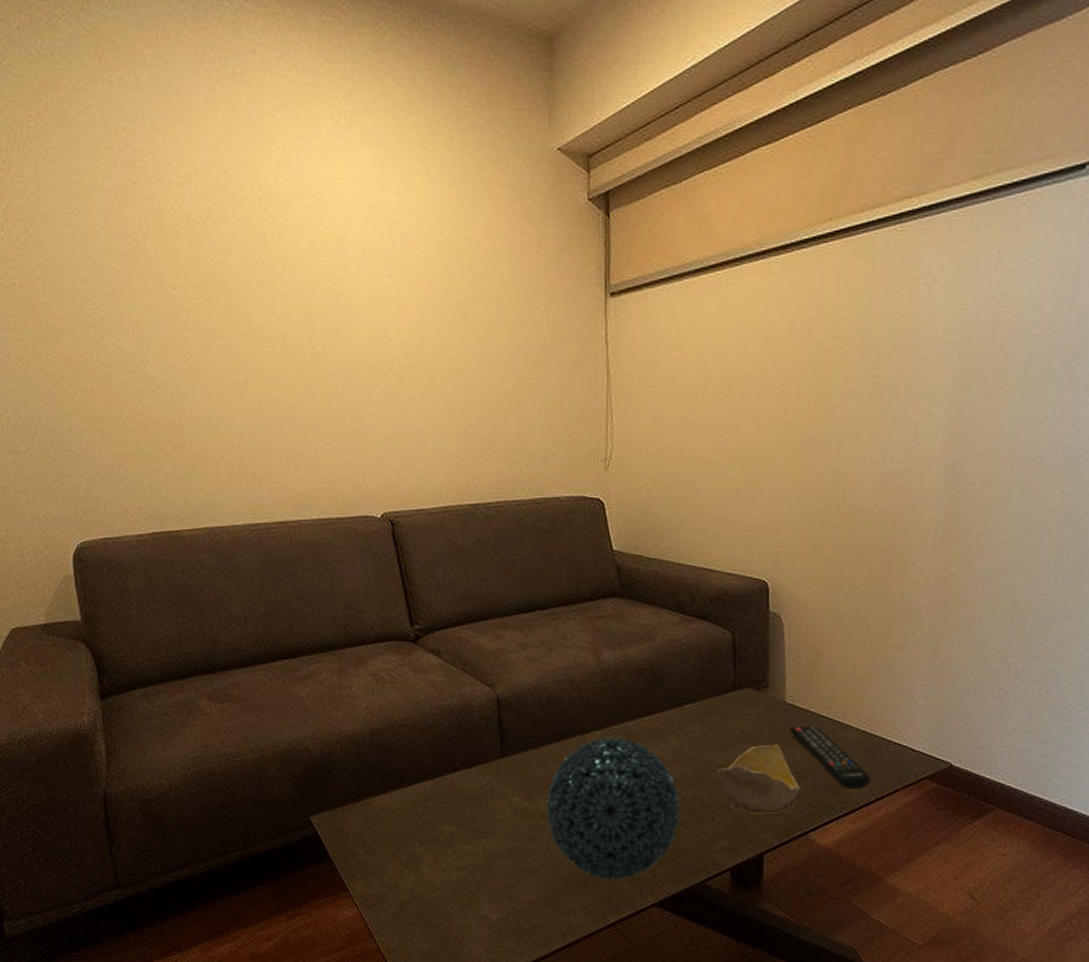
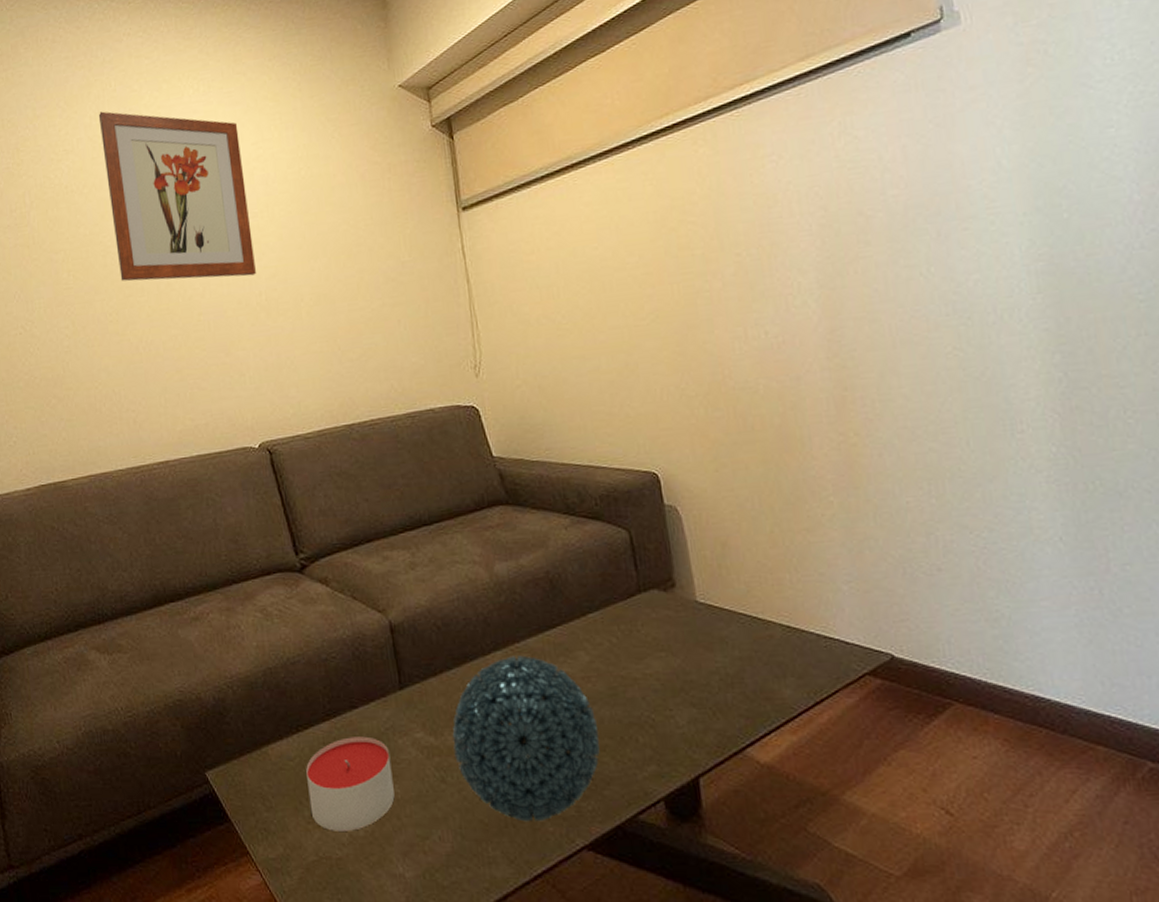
wall art: none [225,133,390,339] -> present [98,111,256,282]
candle: none [406,796,487,877] -> present [306,736,395,831]
bowl: present [716,744,800,813] -> none [632,649,728,730]
remote control: present [788,725,871,790] -> none [704,624,806,695]

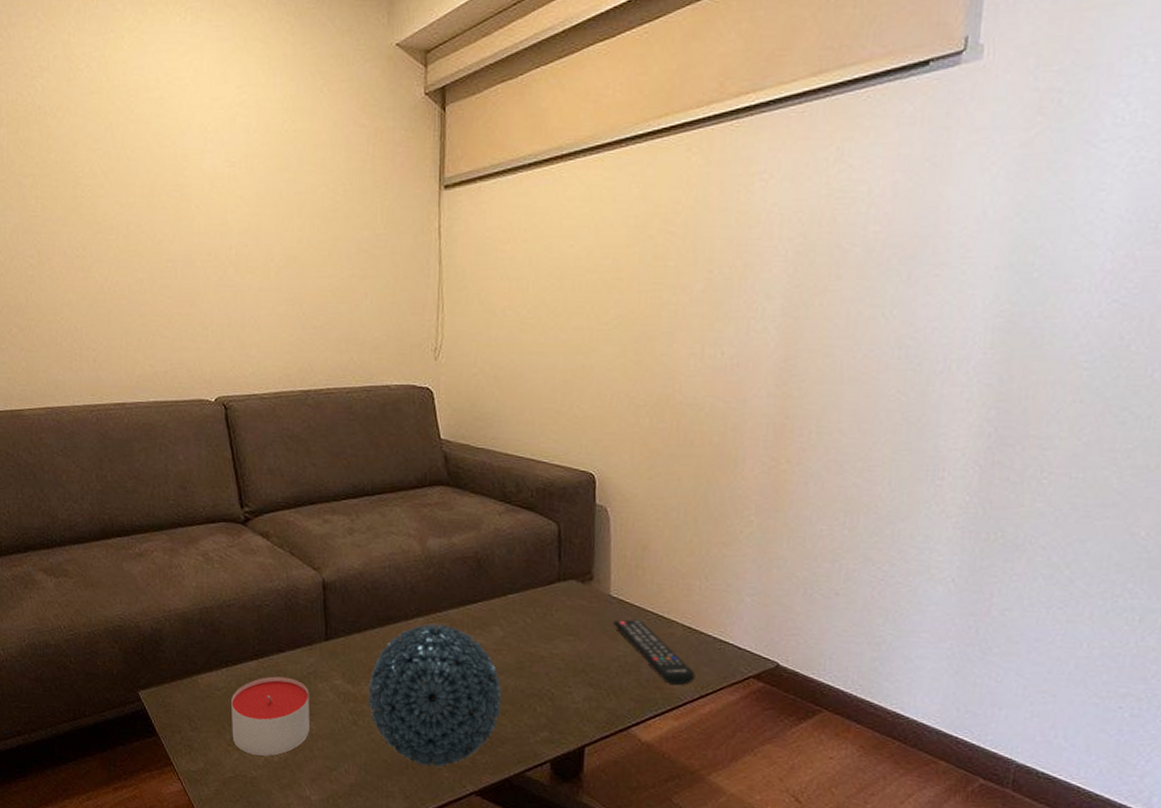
wall art: present [98,111,256,282] -> none [77,28,228,228]
remote control: none [704,624,806,695] -> present [612,619,695,686]

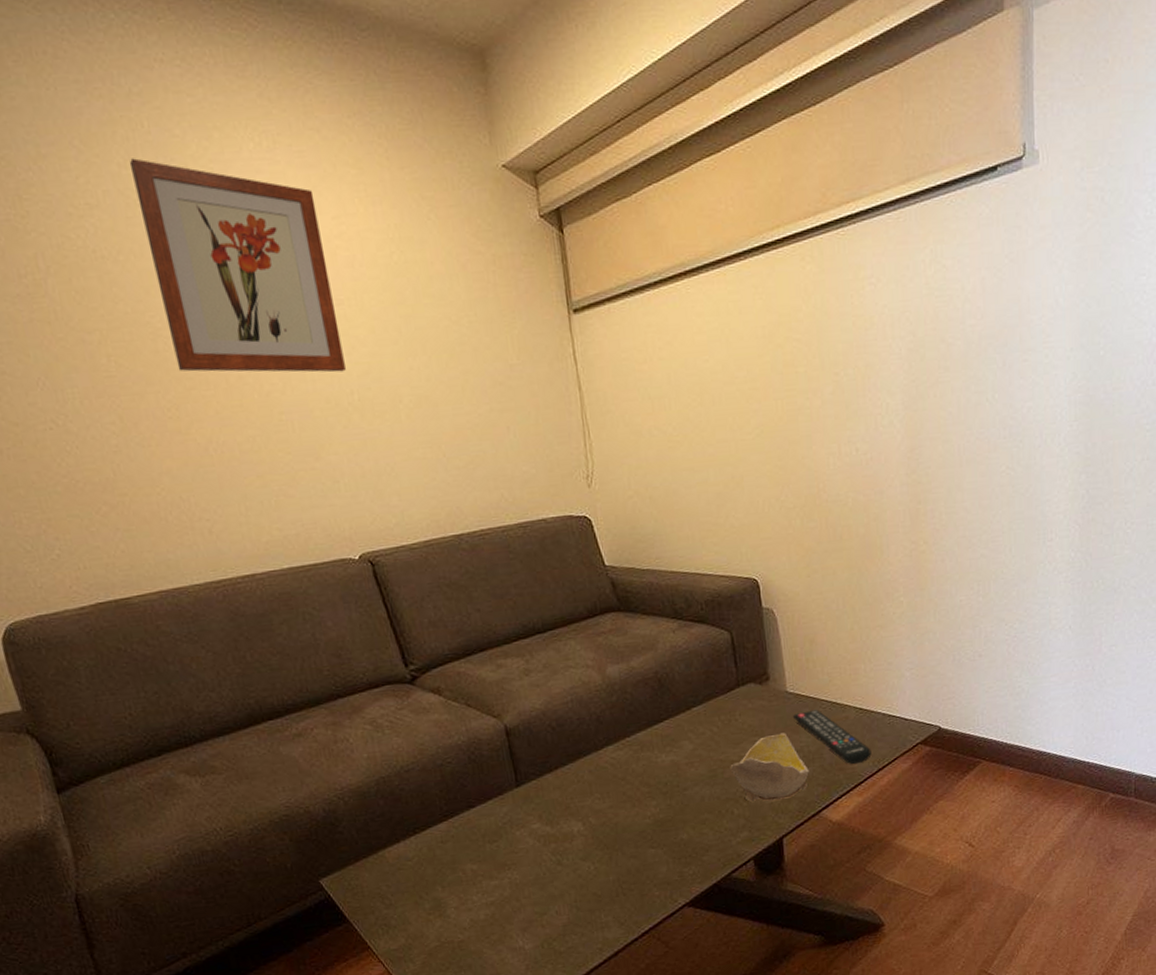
wall art: none [77,28,228,228] -> present [129,158,346,373]
candle: present [231,676,310,756] -> none [425,832,514,919]
decorative ball: present [368,623,502,768] -> none [567,748,701,890]
bowl: none [539,637,623,707] -> present [730,733,809,803]

